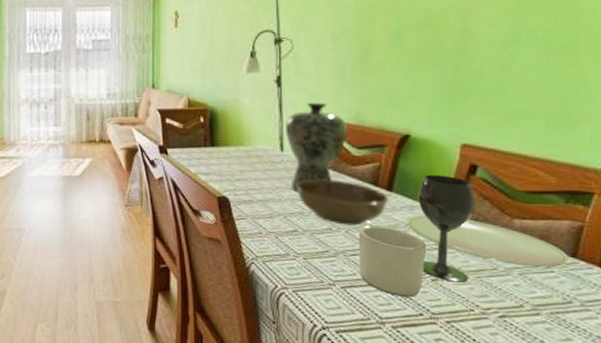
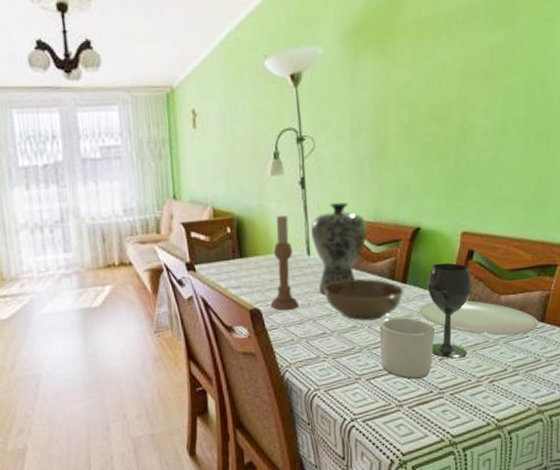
candlestick: none [240,109,268,202] -> present [271,214,298,311]

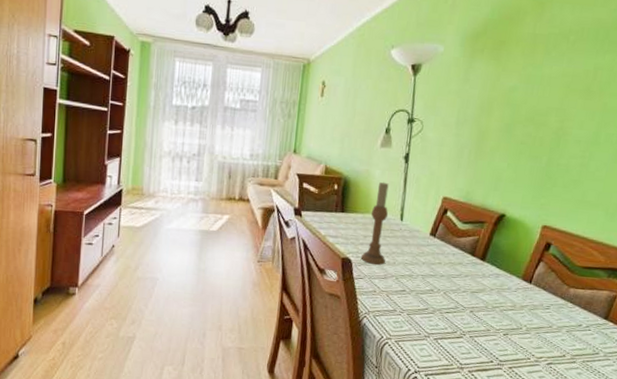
vase: present [311,202,367,295] -> none [405,179,458,257]
bowl: present [323,278,404,321] -> none [409,246,482,288]
mug: present [379,317,434,379] -> none [450,288,504,348]
plate: present [419,301,539,336] -> none [492,282,603,327]
wine glass: present [427,262,472,359] -> none [498,248,546,337]

